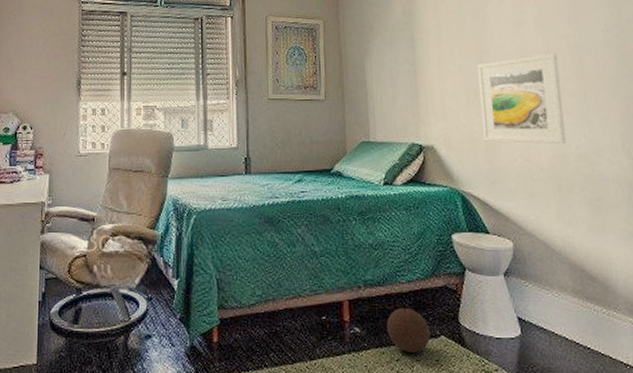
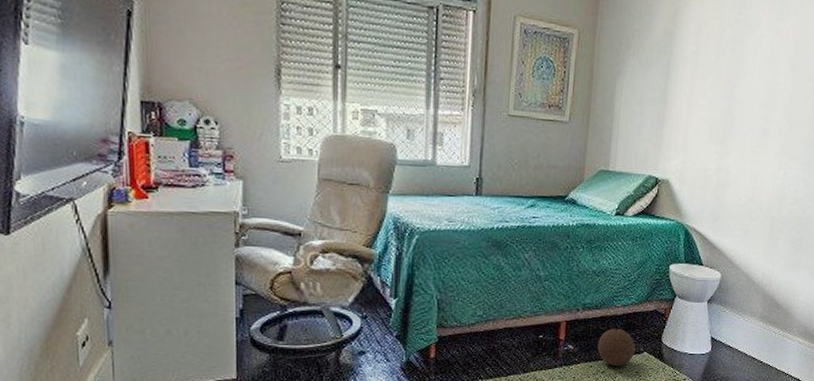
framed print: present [477,53,566,145] -> none [715,95,801,187]

